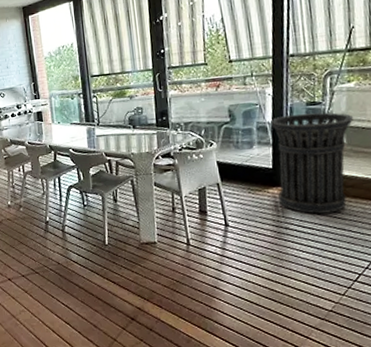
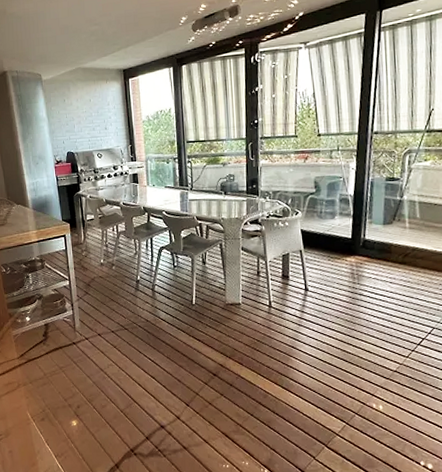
trash can: present [271,112,354,214] -> none [353,188,428,282]

